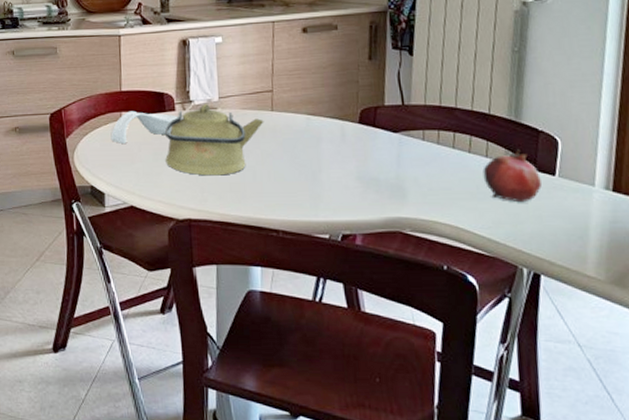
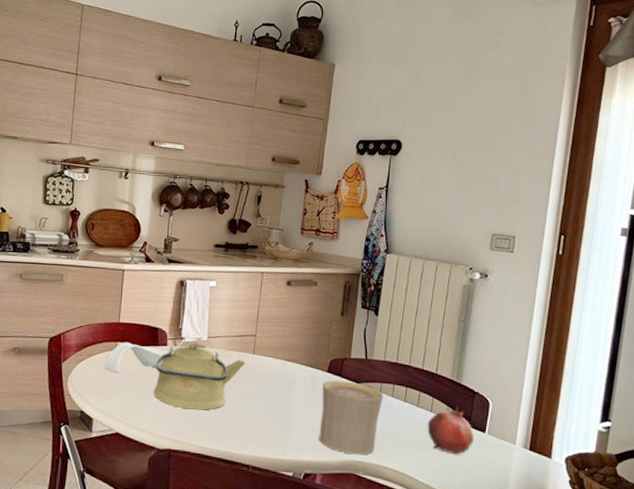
cup: none [354,131,427,211] -> present [319,380,383,455]

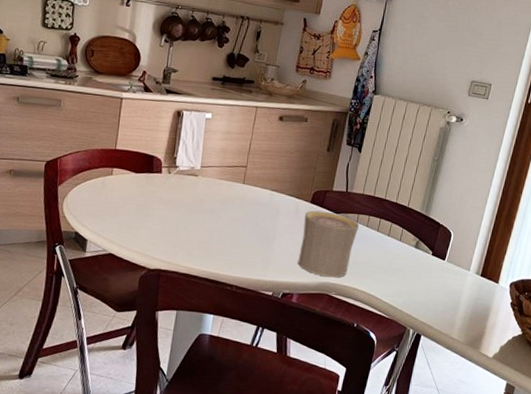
spoon rest: present [104,342,174,374] -> none [100,168,168,198]
kettle: present [153,341,246,410] -> none [146,170,236,235]
fruit: present [427,407,475,455] -> none [395,237,435,279]

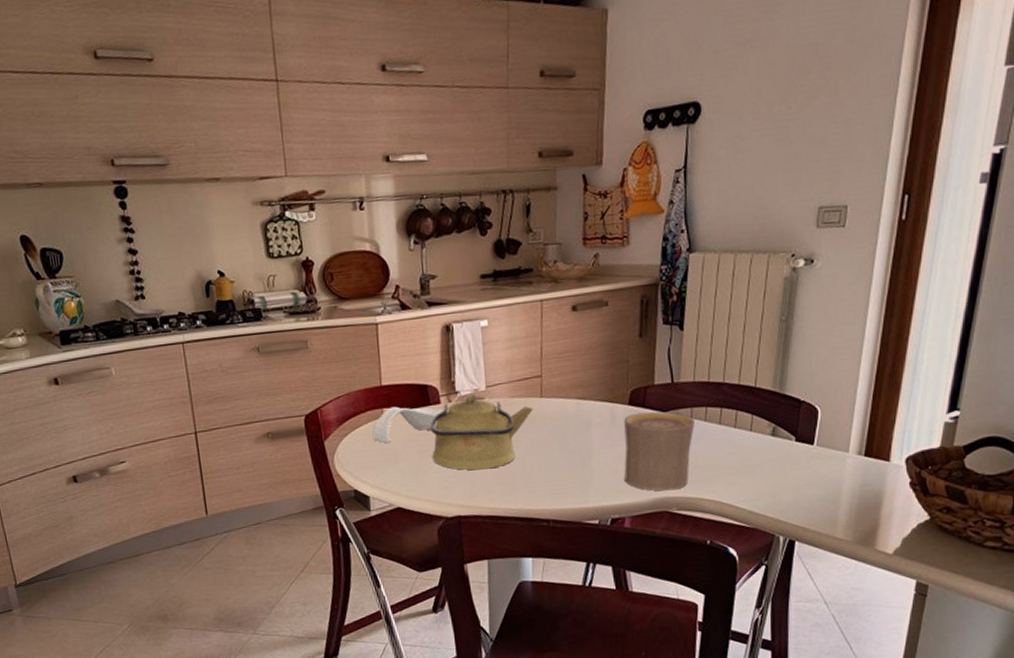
spoon rest: none [100,168,168,198] -> present [372,406,449,444]
kettle: none [146,170,236,235] -> present [430,393,533,470]

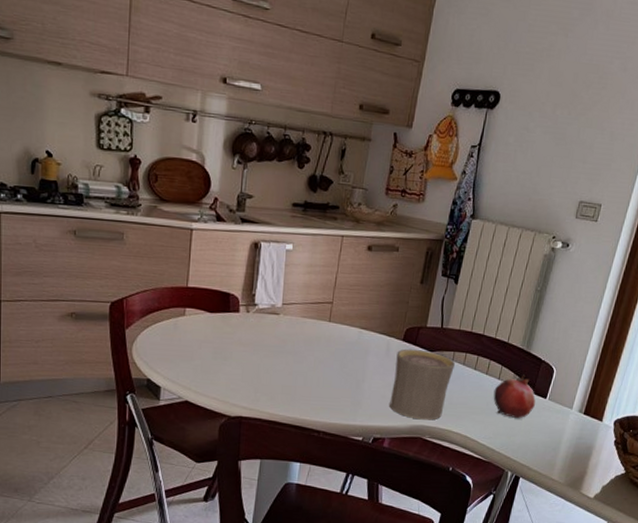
spoon rest: present [372,406,449,444] -> none [172,308,246,341]
kettle: present [430,393,533,470] -> none [224,308,321,378]
fruit: none [747,421,802,474] -> present [493,375,536,419]

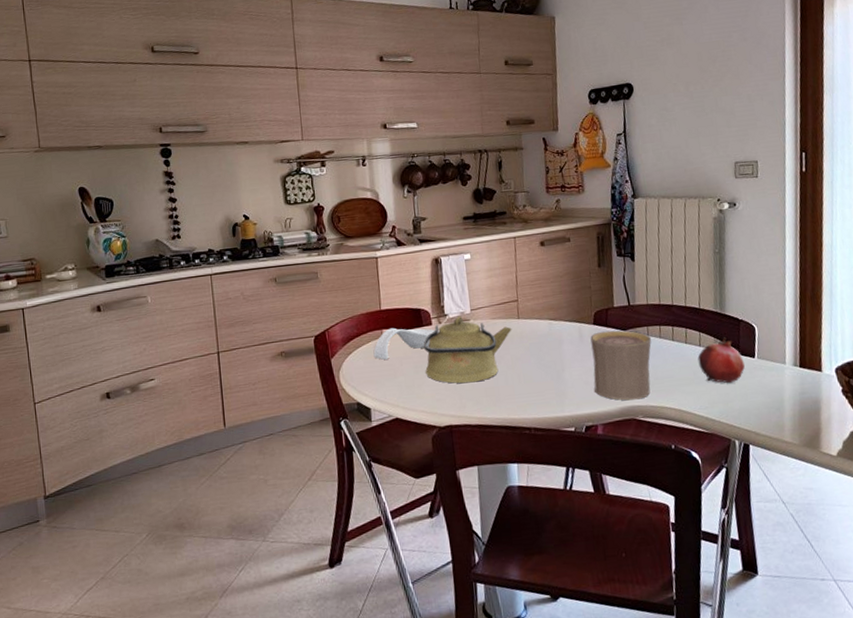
spoon rest: none [172,308,246,341] -> present [373,327,440,361]
kettle: none [224,308,321,378] -> present [423,315,512,384]

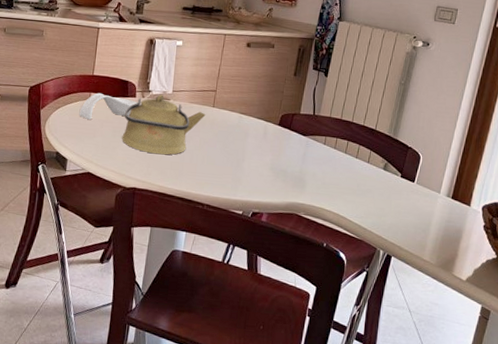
cup: present [590,330,651,401] -> none [267,133,326,198]
fruit: present [697,337,746,384] -> none [363,159,405,201]

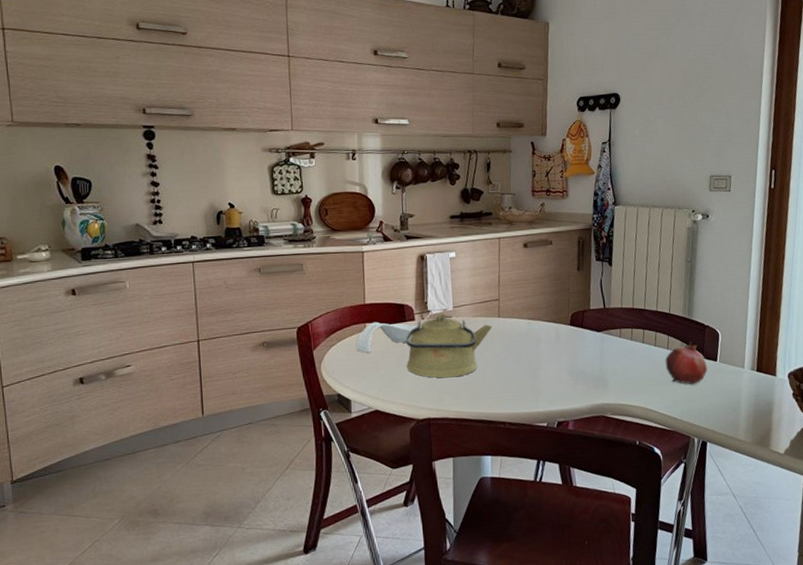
fruit: none [363,159,405,201] -> present [665,341,708,385]

